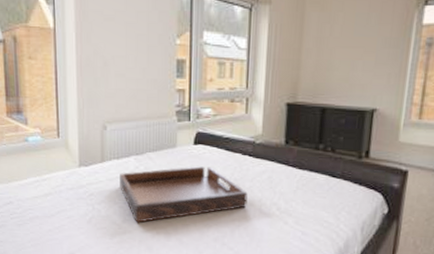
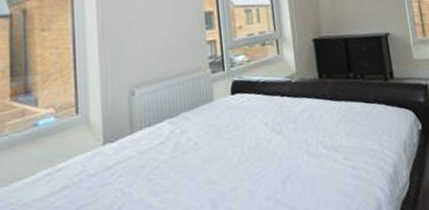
serving tray: present [120,166,248,223] -> none [153,115,294,199]

